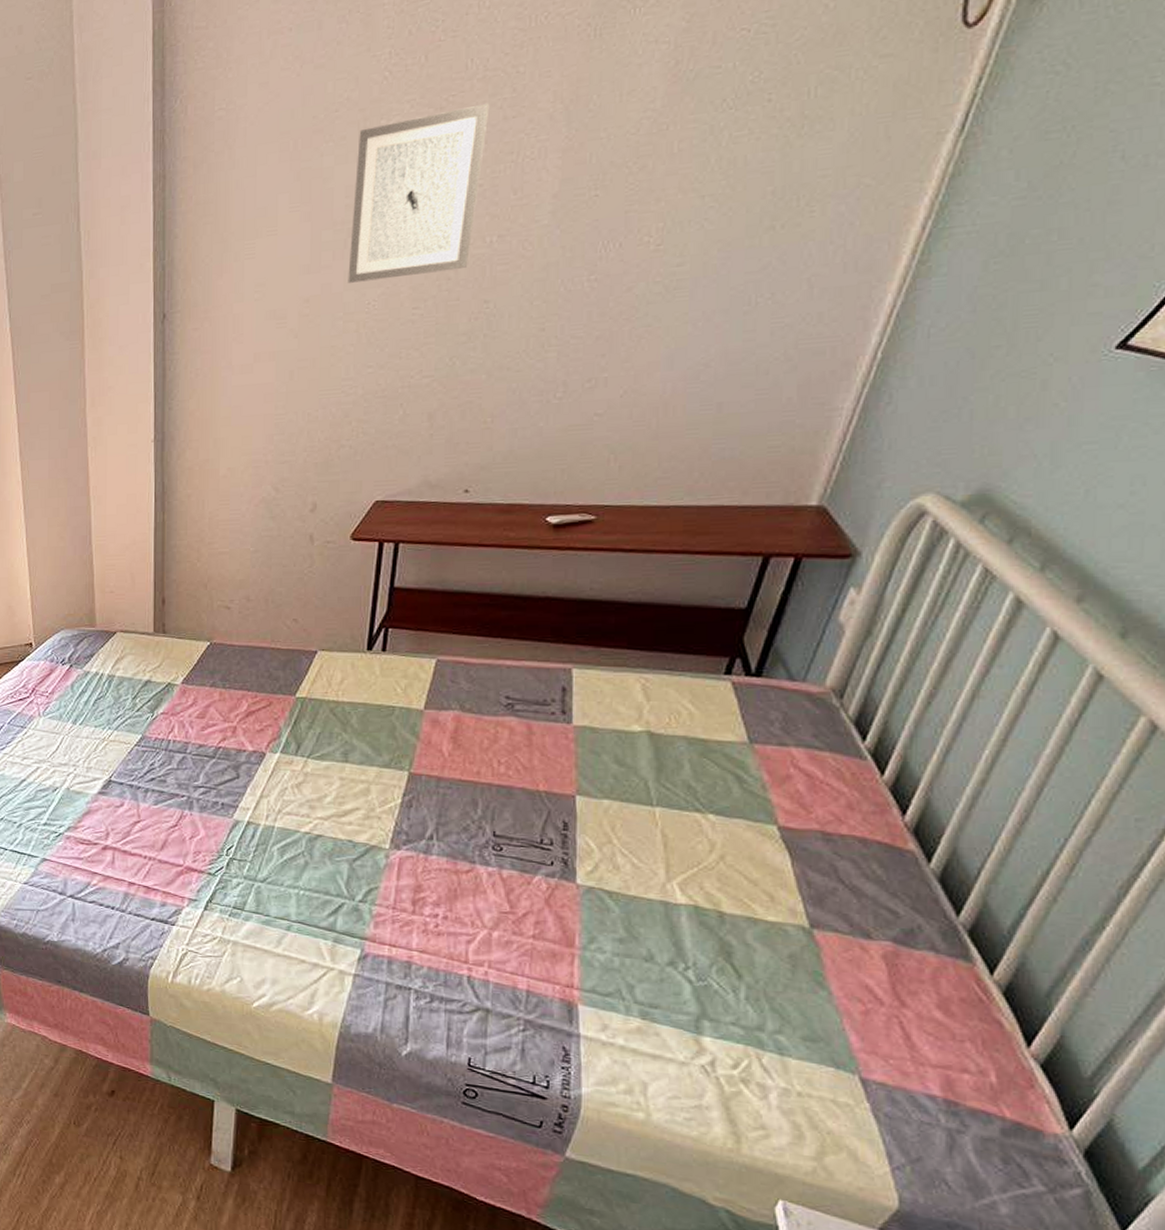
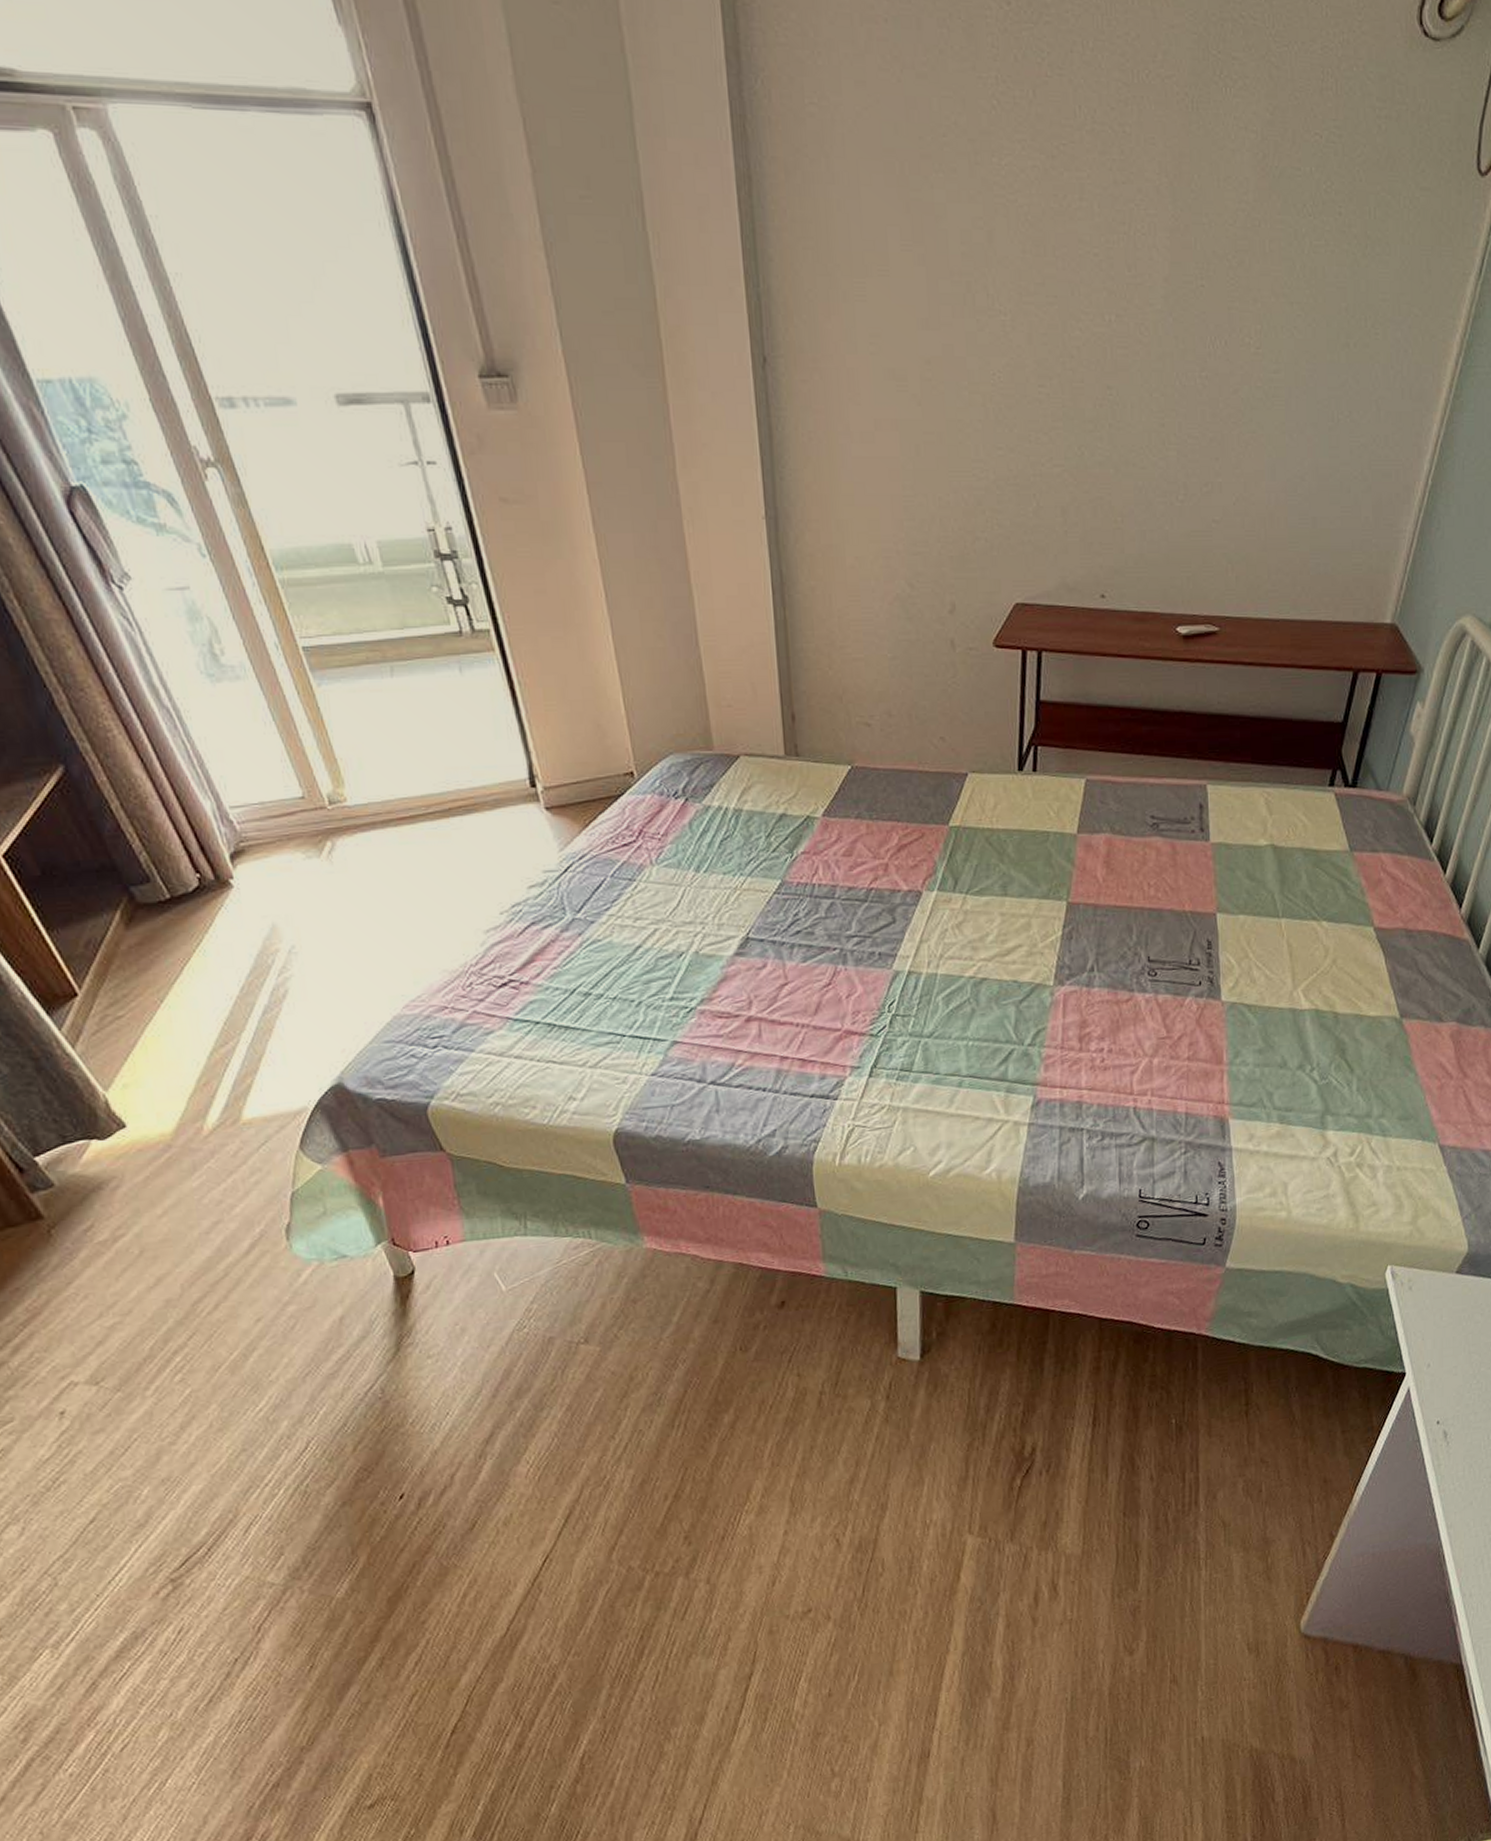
wall art: present [348,103,490,283] -> none [969,161,1100,348]

